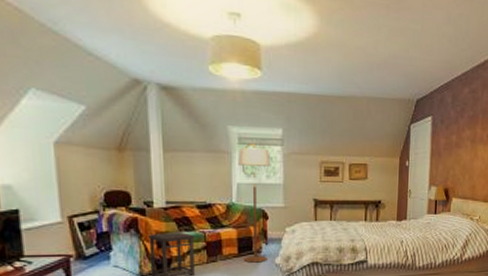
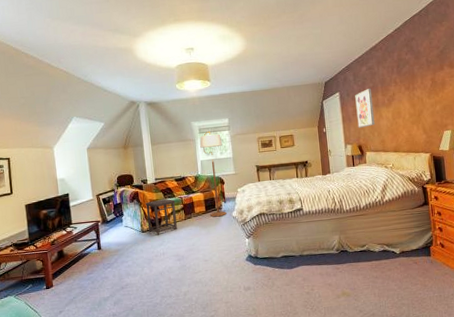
wall art: none [447,117,471,167] -> present [355,88,375,128]

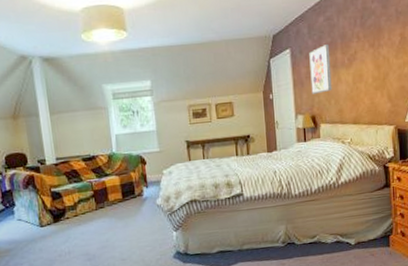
side table: present [145,198,177,235] -> none [44,183,86,230]
floor lamp: present [200,131,227,217] -> none [114,97,149,206]

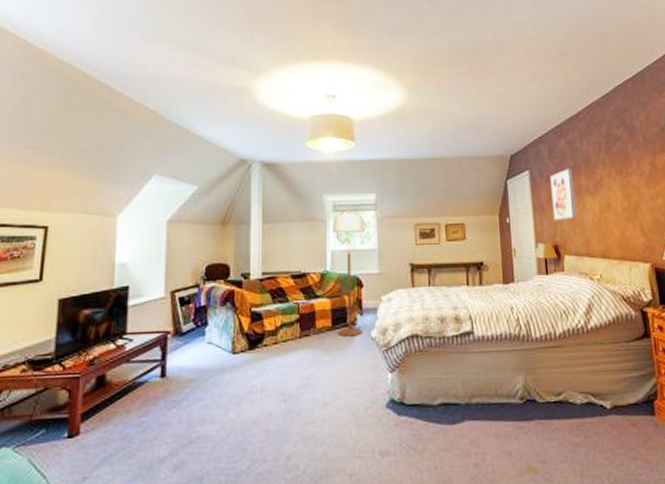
floor lamp: none [114,97,149,206] -> present [332,210,365,337]

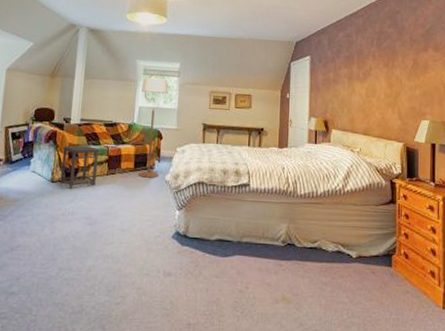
side table: none [243,303,289,360] -> present [60,145,100,189]
wall art: present [550,169,577,221] -> none [326,57,347,101]

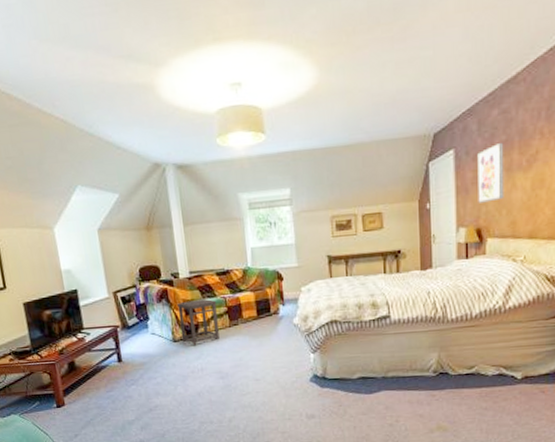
floor lamp: present [138,74,169,178] -> none [250,207,285,325]
wall art: none [326,57,347,101] -> present [477,143,504,203]

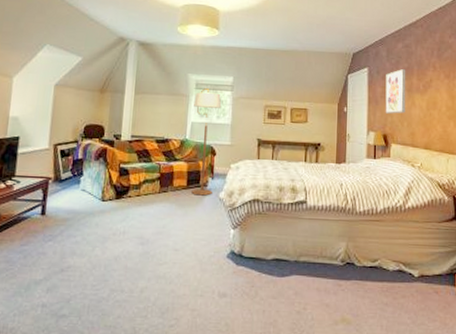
side table: present [177,298,220,346] -> none [110,162,152,208]
floor lamp: none [250,207,285,325] -> present [191,88,222,196]

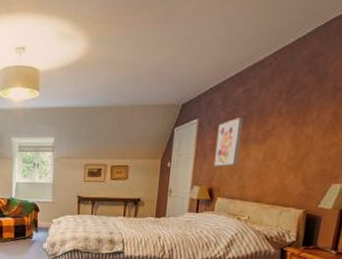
floor lamp: present [191,88,222,196] -> none [18,151,43,246]

